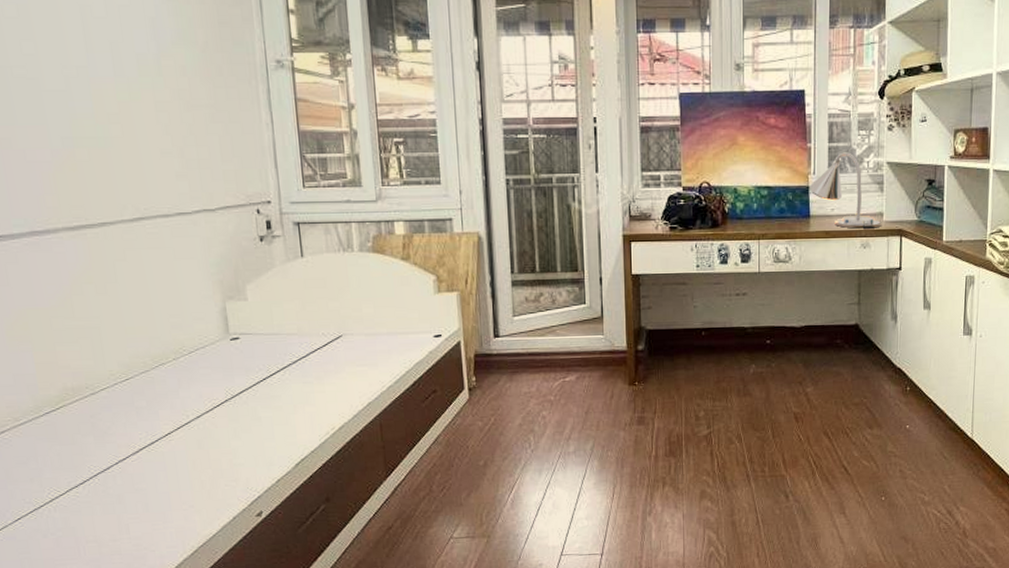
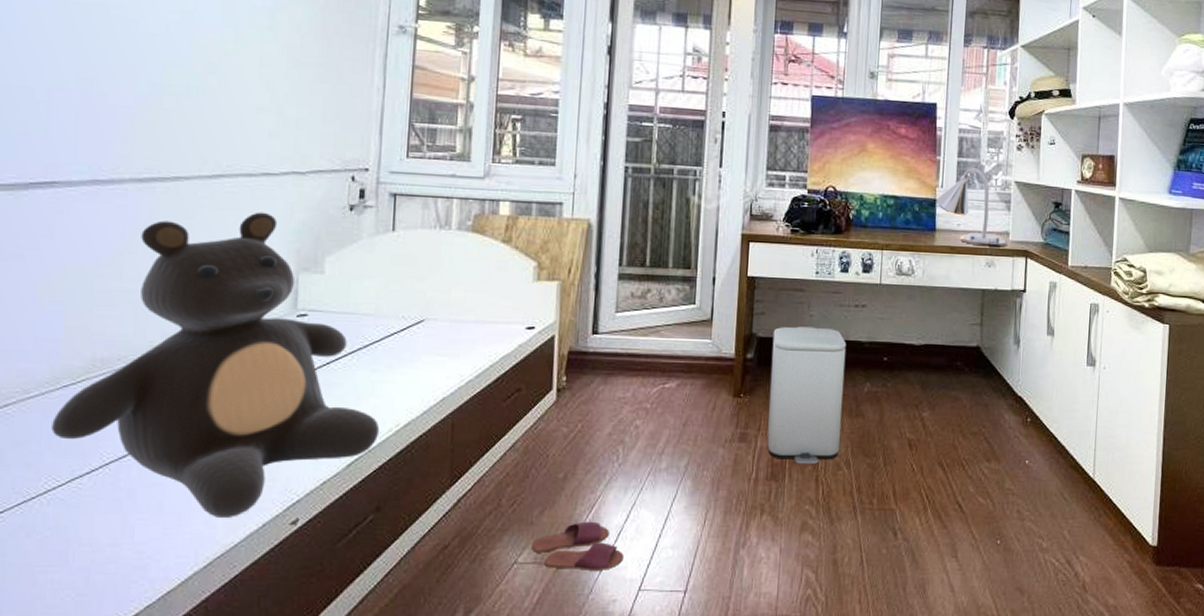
teddy bear: none [43,249,319,514] -> present [51,212,380,517]
slippers: none [463,500,545,541] -> present [531,521,624,571]
pedal bin: none [660,317,731,442] -> present [767,326,847,465]

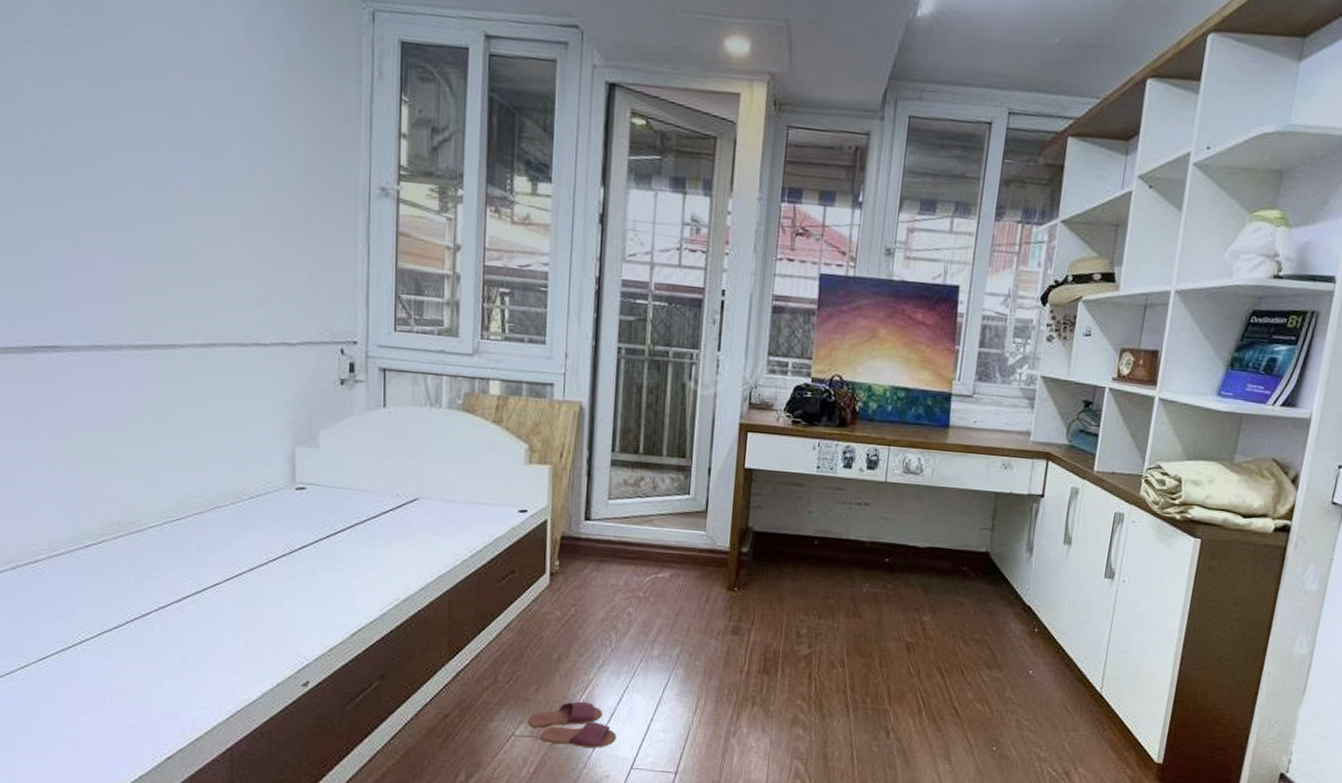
teddy bear: present [51,212,380,517] -> none [79,383,380,676]
pedal bin: present [767,326,847,465] -> none [760,522,847,662]
table lamp: present [936,168,1007,247] -> none [951,359,1027,448]

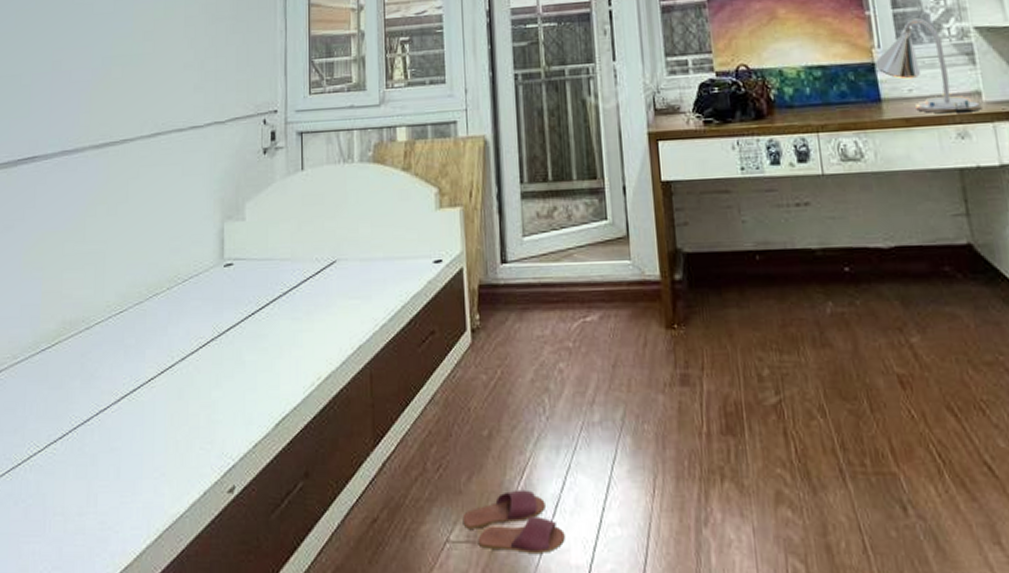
table lamp: none [951,359,1027,448] -> present [874,18,981,114]

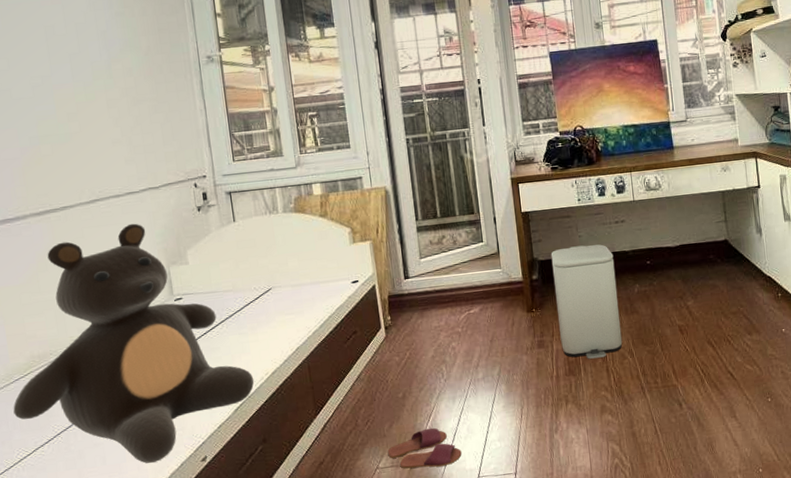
teddy bear: none [33,164,303,485] -> present [13,223,255,464]
pedal bin: none [701,235,809,414] -> present [551,244,623,360]
table lamp: present [874,18,981,114] -> none [669,89,737,155]

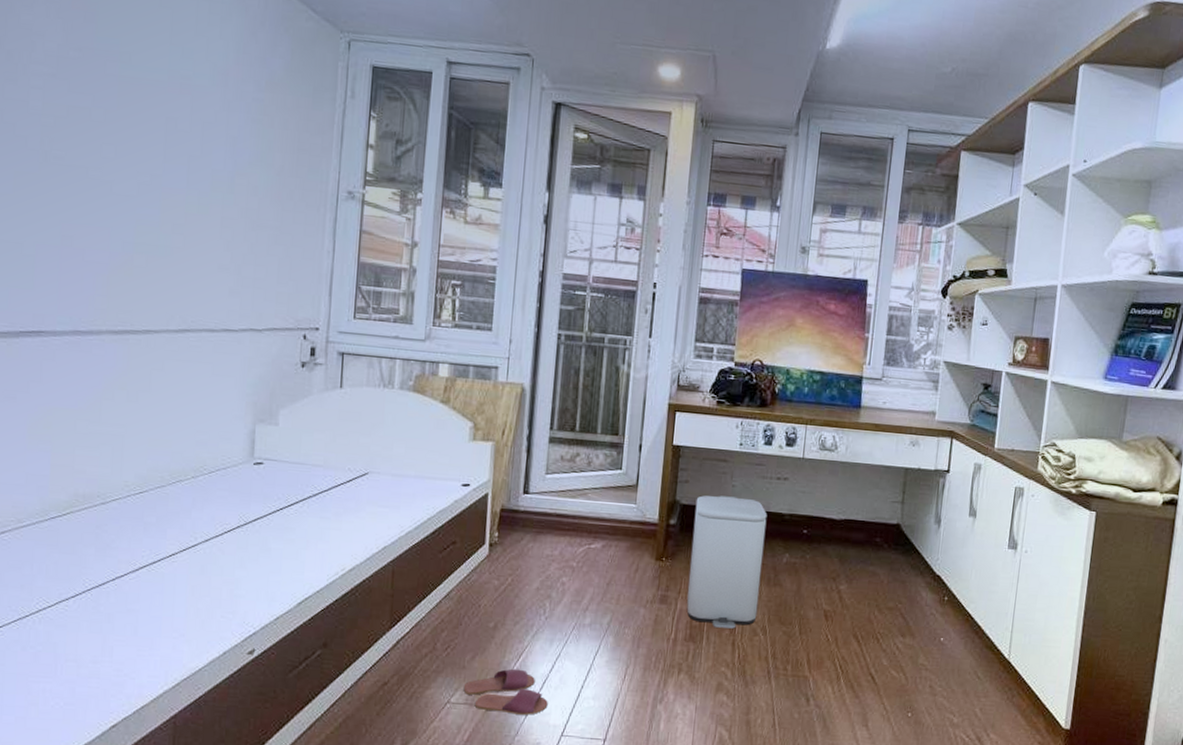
teddy bear: present [13,223,255,464] -> none [41,365,327,644]

